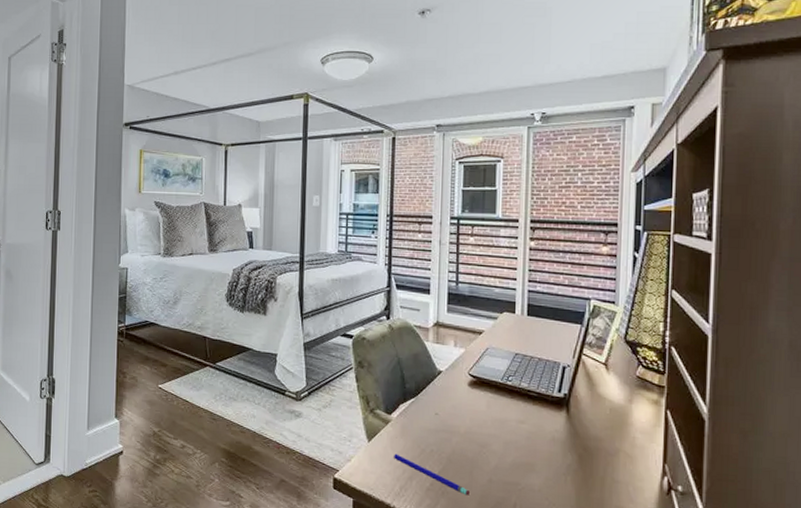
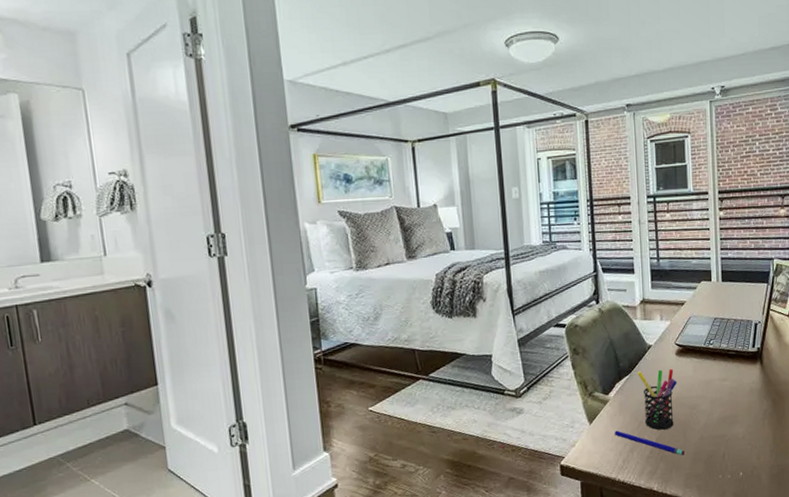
pen holder: none [423,396,467,464] -> present [637,368,677,430]

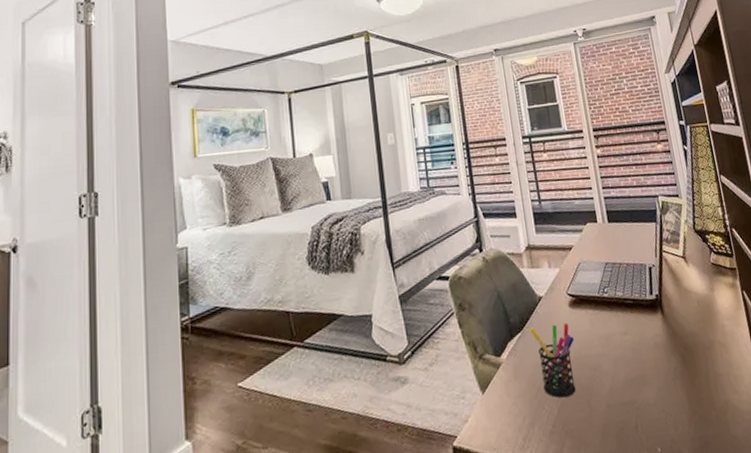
pen: present [615,430,685,456] -> none [511,400,592,429]

